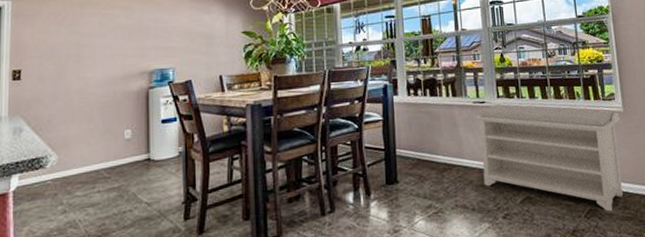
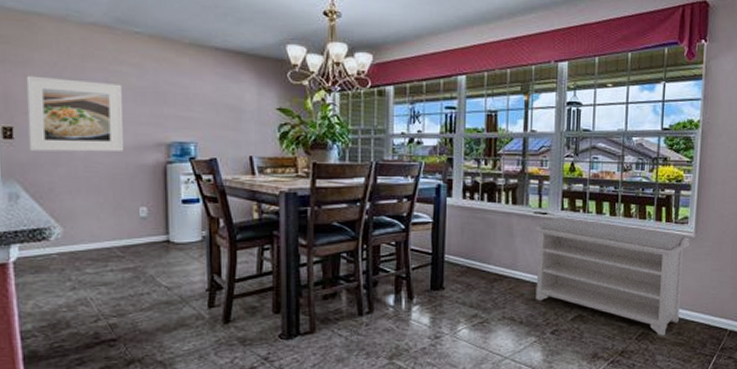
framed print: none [33,24,114,89] -> present [26,75,125,152]

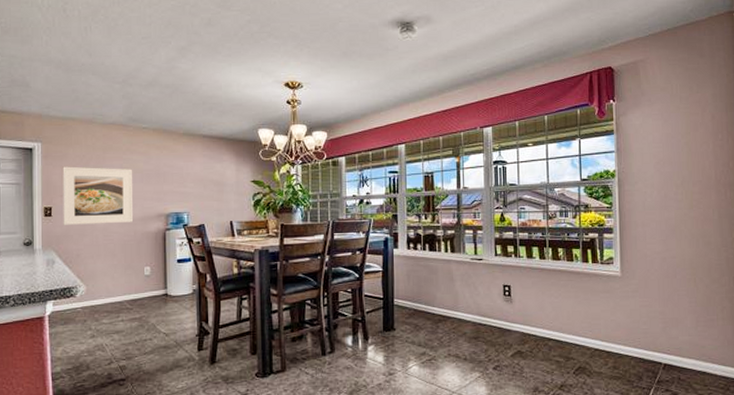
bench: present [534,217,690,336] -> none [471,262,617,370]

